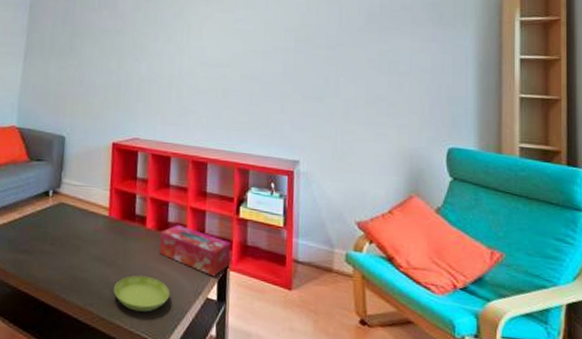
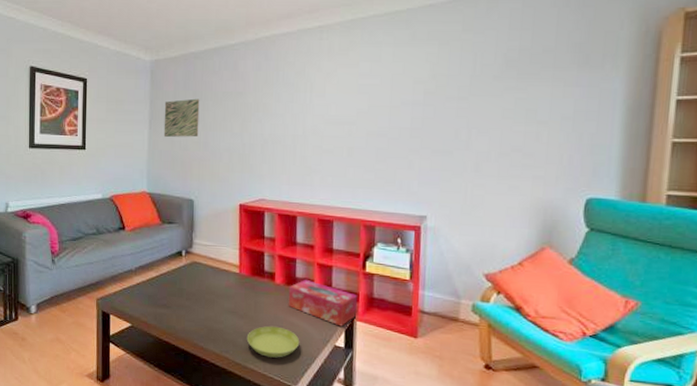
wall art: none [38,34,78,73] -> present [163,98,200,138]

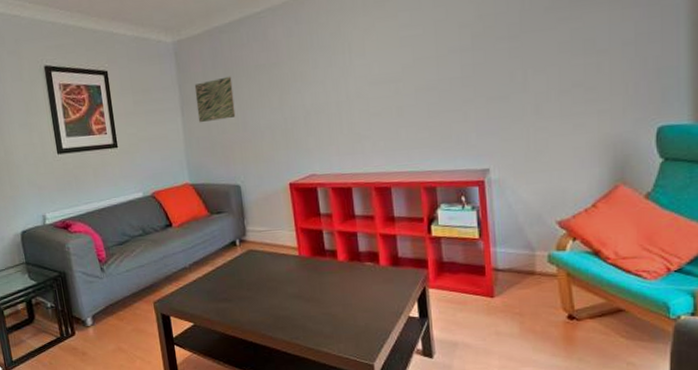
saucer: present [246,326,300,358] -> none [315,305,372,338]
tissue box: present [288,280,358,327] -> none [353,253,428,296]

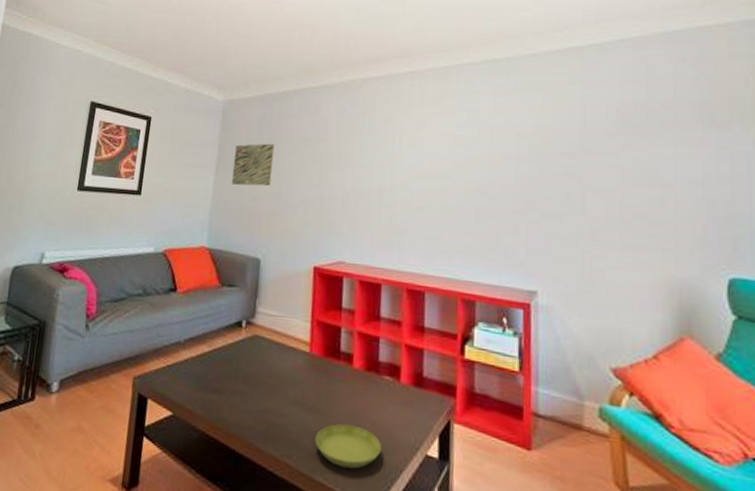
saucer: none [315,305,372,338] -> present [314,424,382,469]

